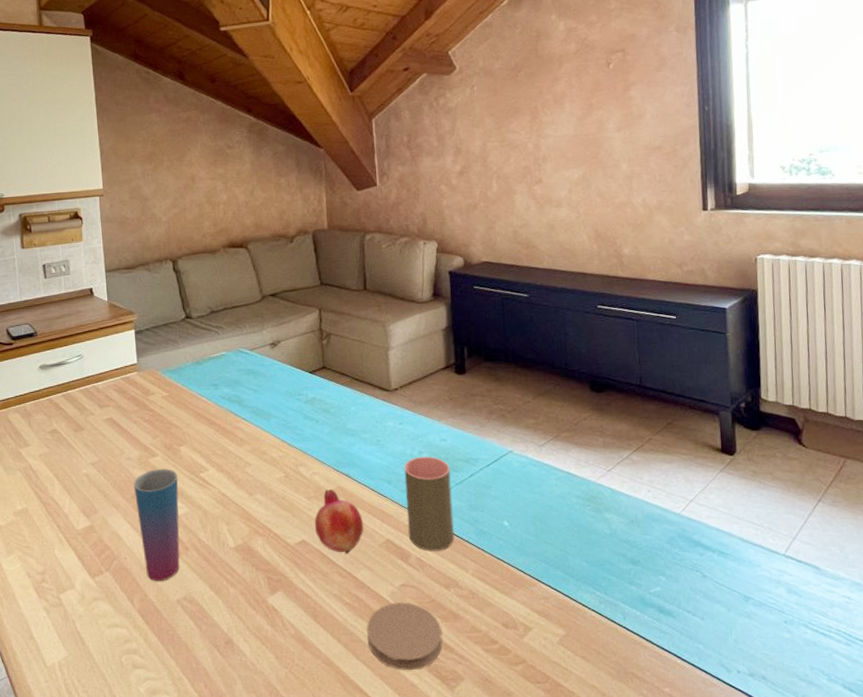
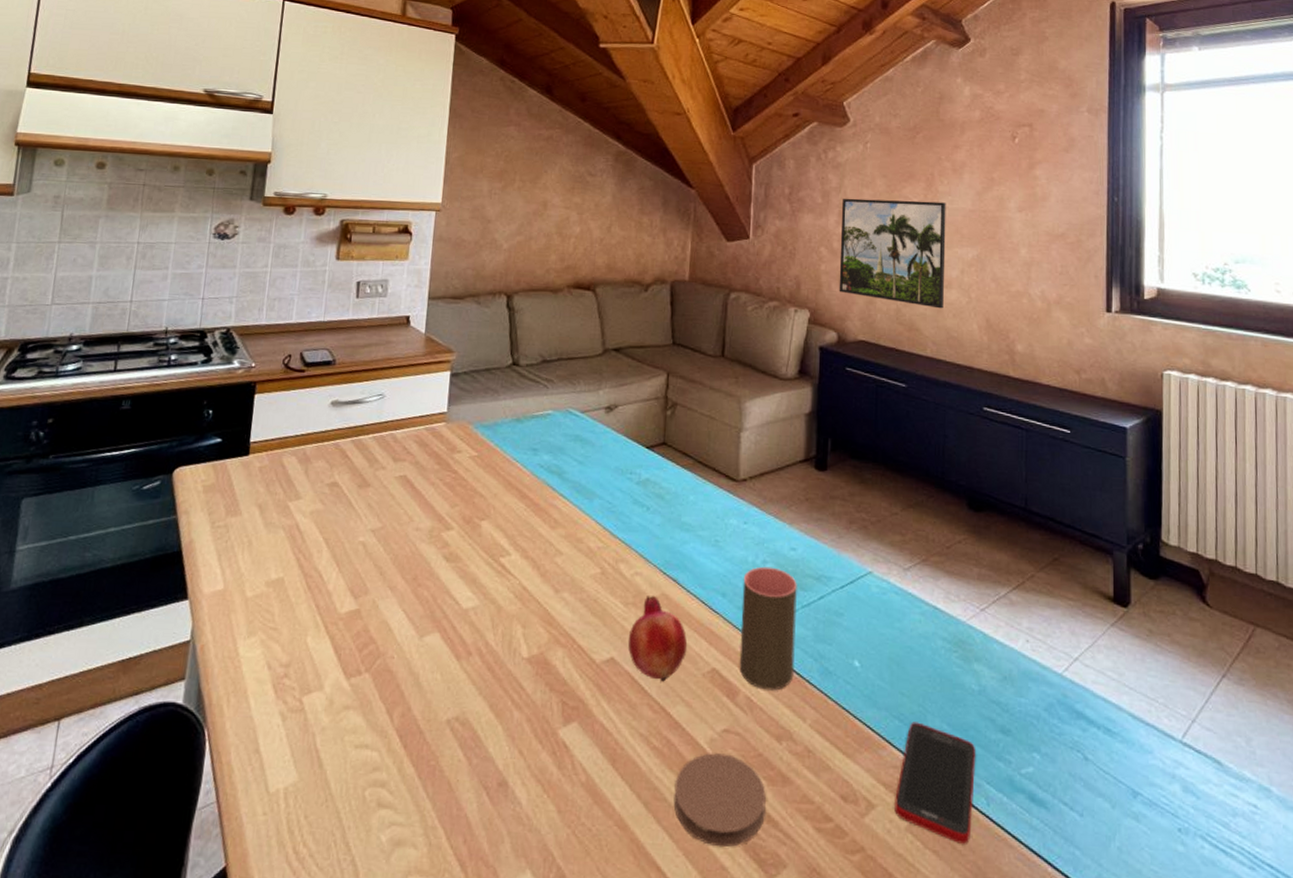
cup: present [133,469,180,582] -> none [415,546,473,693]
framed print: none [456,131,556,226] -> present [839,198,946,309]
cell phone: none [547,563,612,649] -> present [895,722,976,844]

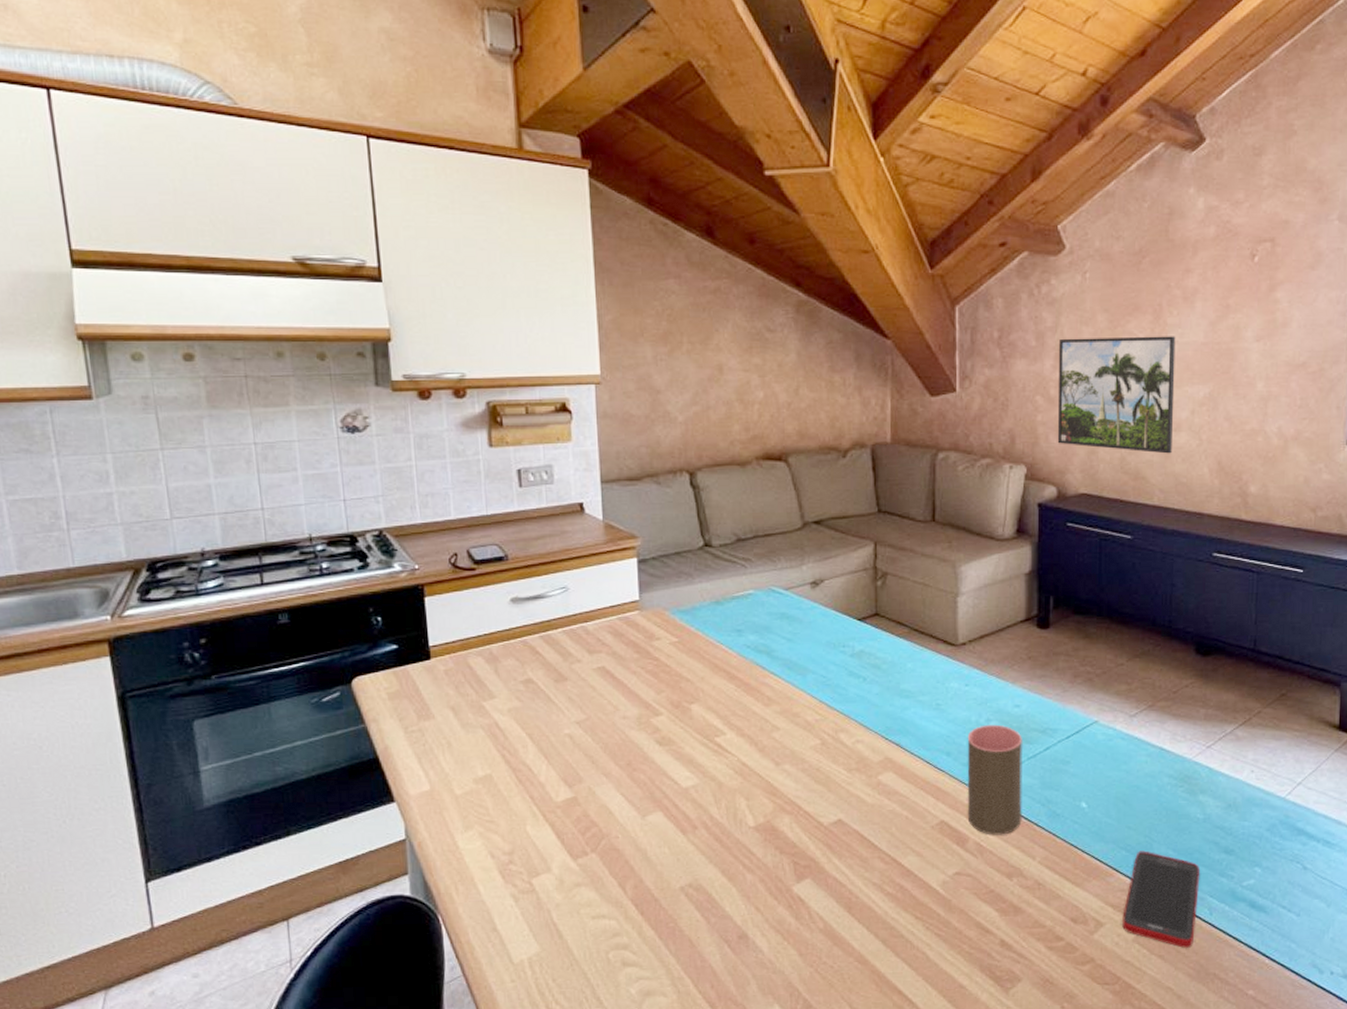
fruit: present [628,595,688,683] -> none [854,759,915,838]
coaster: present [673,753,766,848] -> none [910,893,999,970]

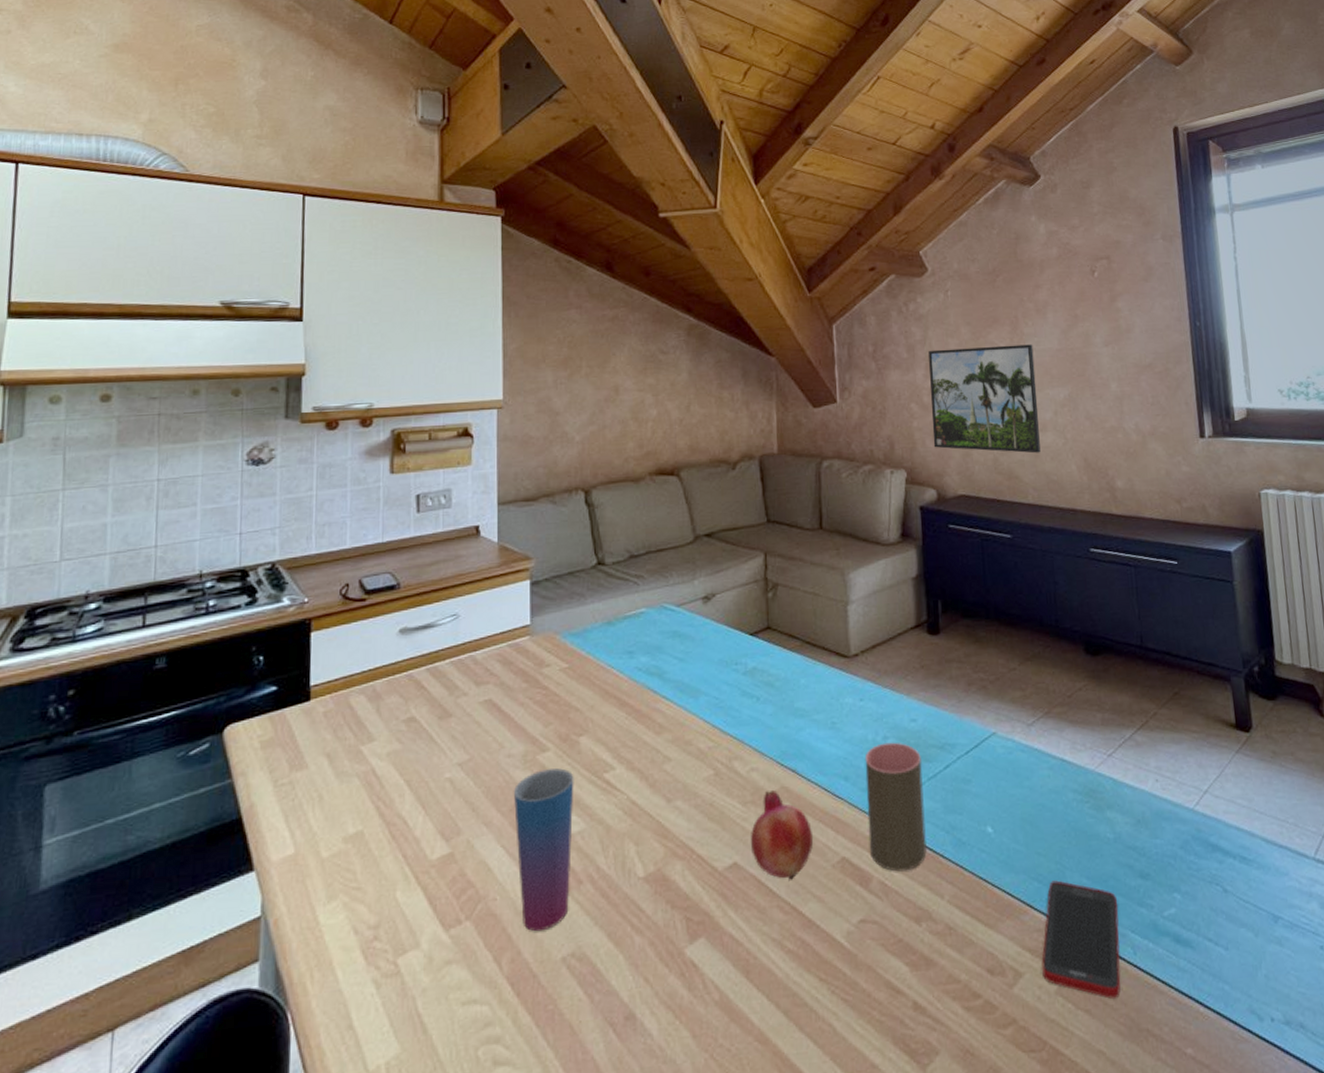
cup: none [629,731,687,865] -> present [513,768,574,932]
fruit: none [854,759,915,838] -> present [750,789,814,882]

